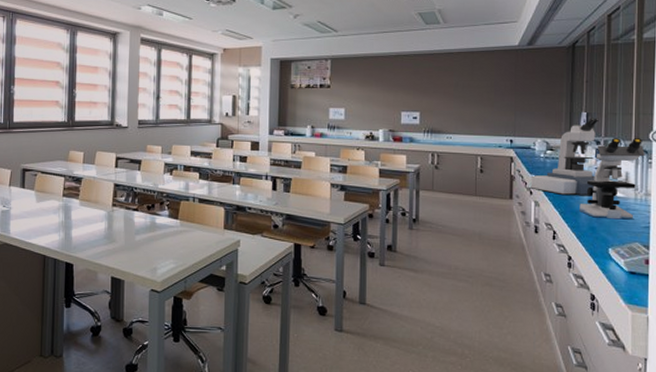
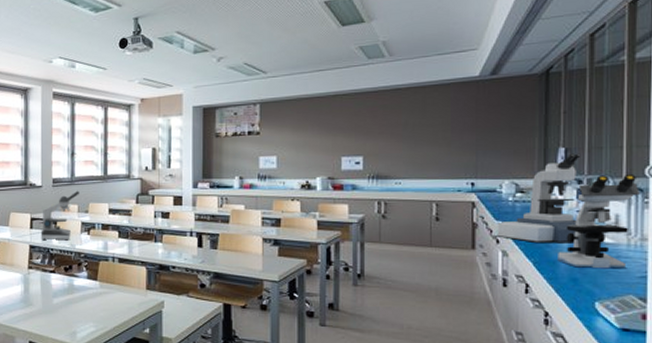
microscope: none [125,132,163,180] -> present [40,190,79,241]

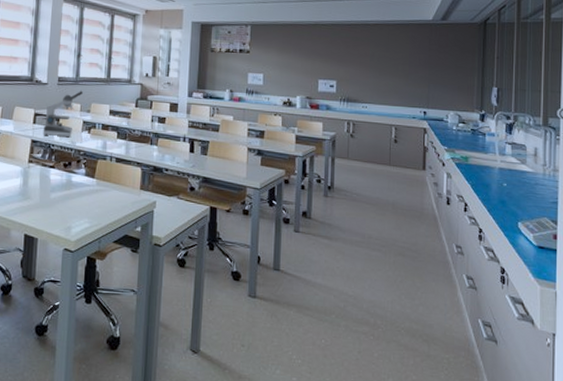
microscope: present [495,153,600,244] -> none [442,93,523,170]
microscope: present [558,173,640,269] -> none [490,113,553,195]

